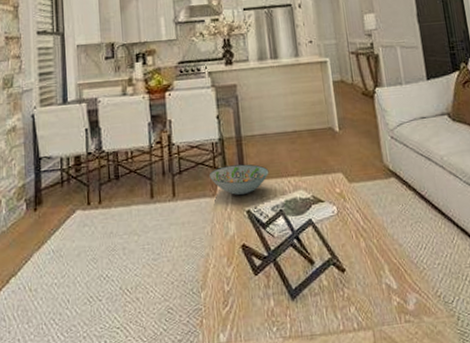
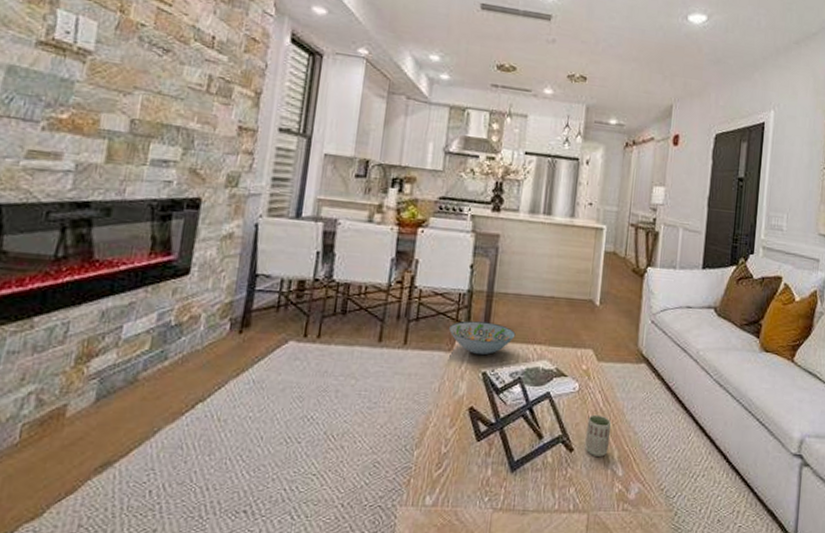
cup: none [352,233,378,273] -> present [585,414,612,457]

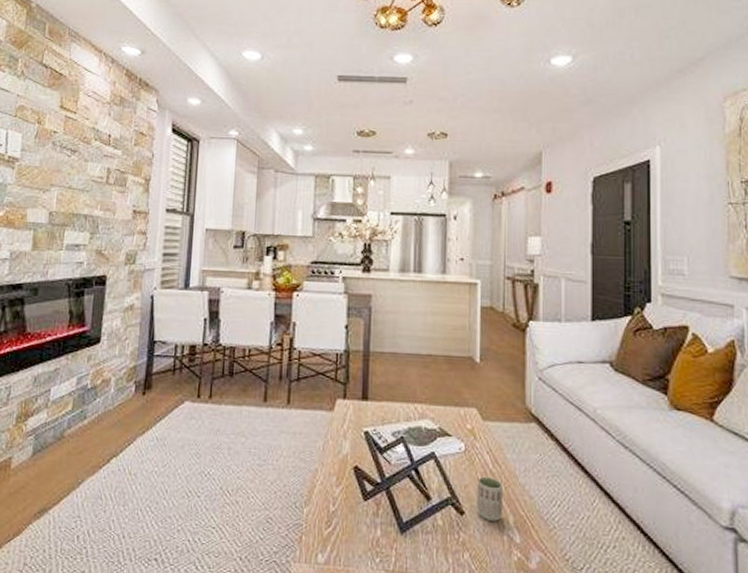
decorative bowl: present [448,321,516,356] -> none [328,380,395,415]

